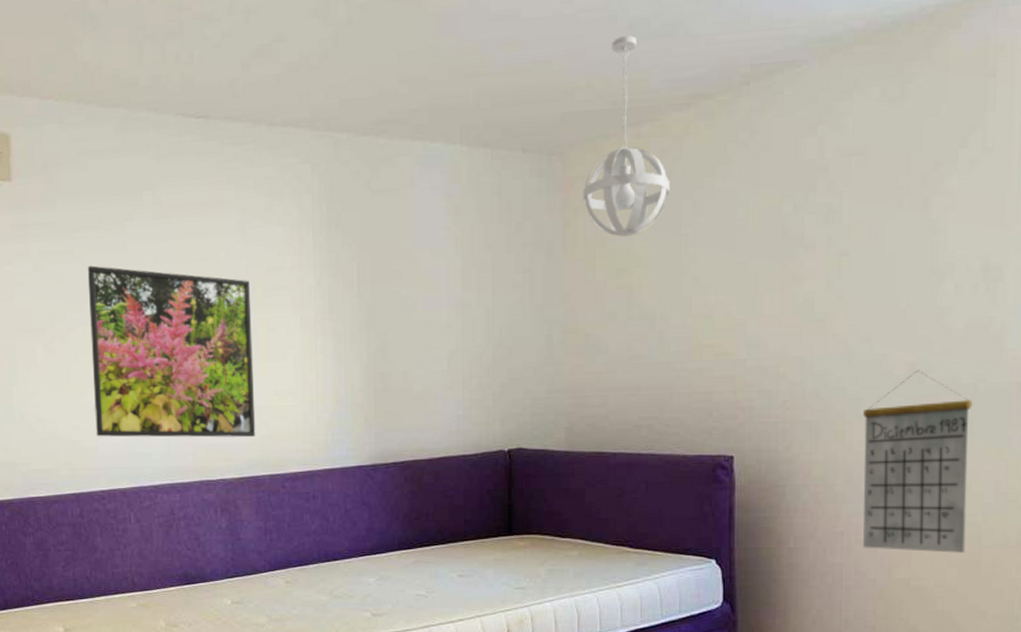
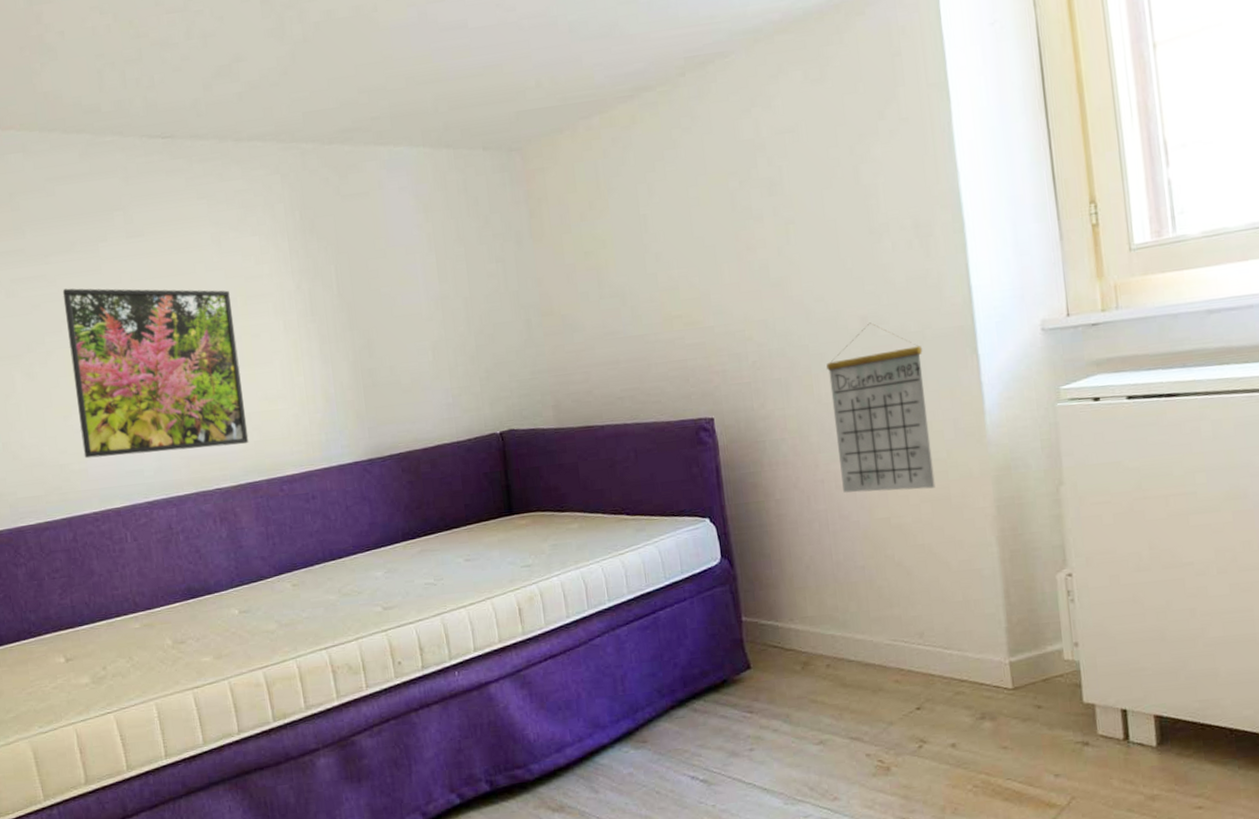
pendant light: present [582,36,670,237] -> none [543,38,625,222]

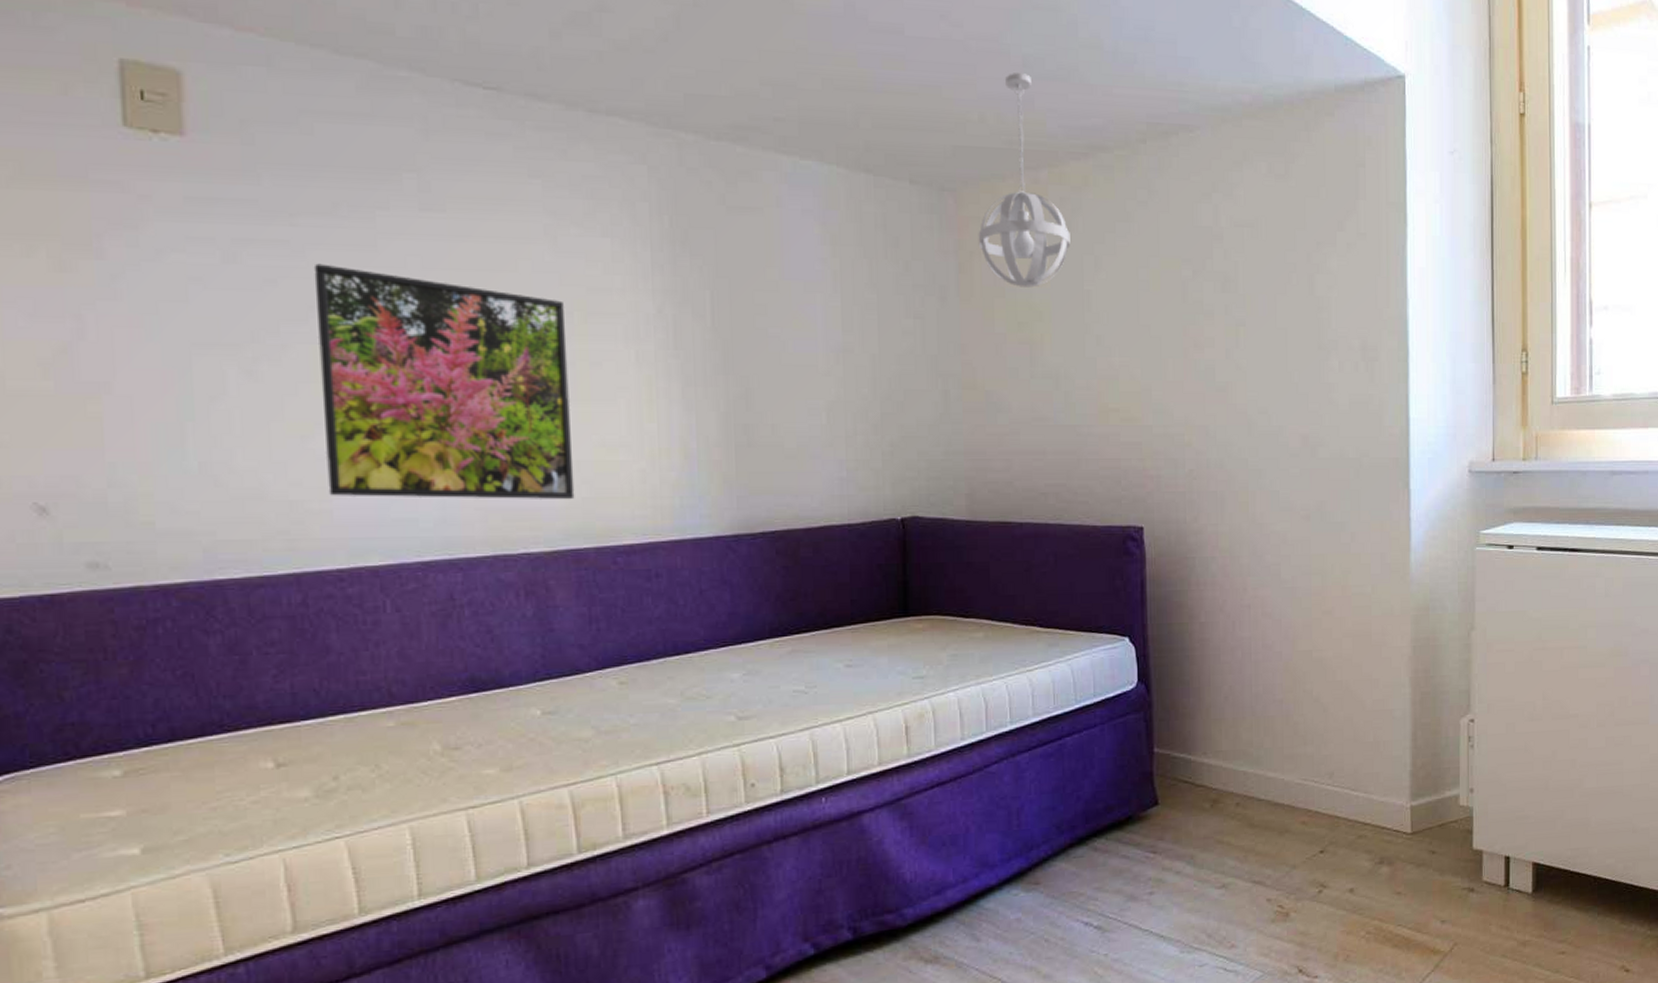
pendant light: none [543,38,625,222] -> present [978,73,1070,288]
calendar: present [826,322,936,493] -> none [1264,443,1359,623]

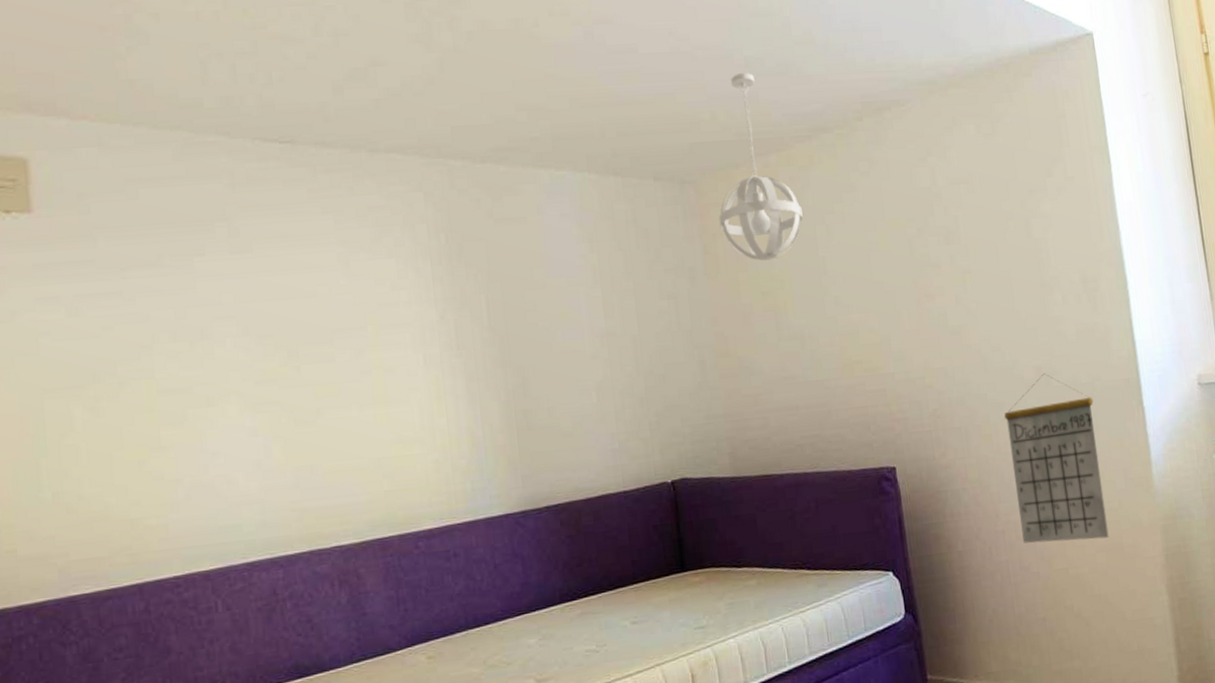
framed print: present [313,263,575,500] -> none [143,308,378,512]
calendar: none [1264,443,1359,623] -> present [1004,373,1109,544]

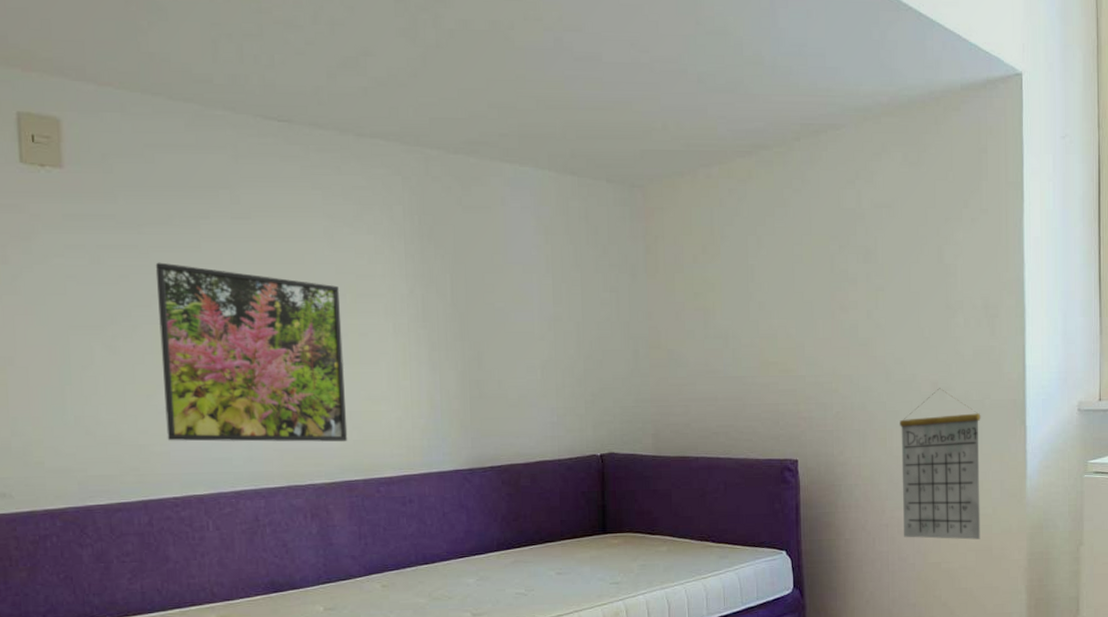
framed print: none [143,308,378,512] -> present [155,262,348,442]
pendant light: present [718,73,803,261] -> none [661,88,737,264]

